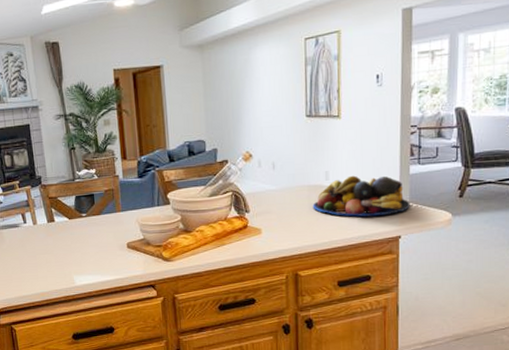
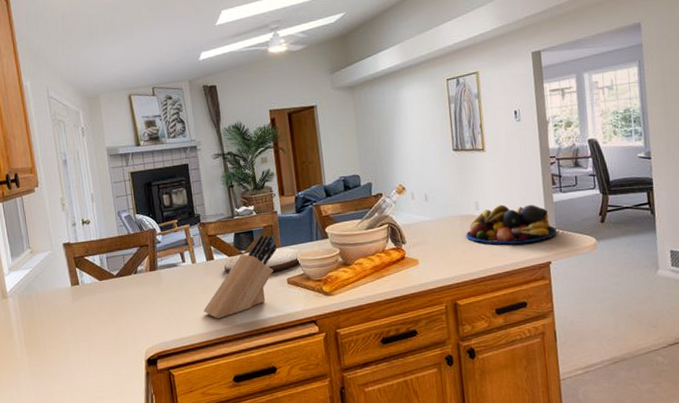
knife block: none [44,198,117,280] -> present [204,234,277,319]
cutting board: none [65,212,143,236] -> present [224,248,303,273]

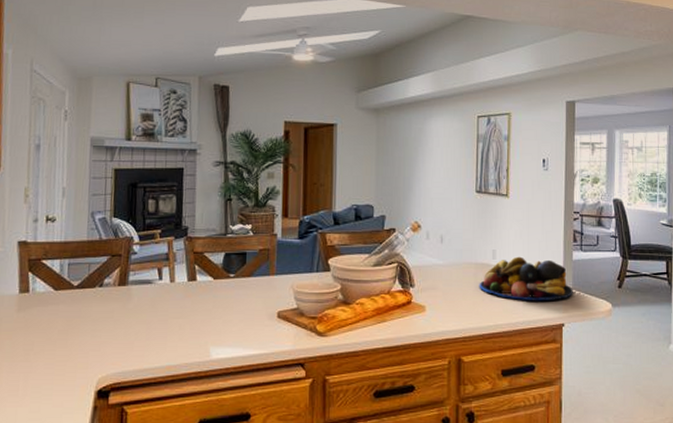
knife block: present [204,234,277,319] -> none [175,259,271,351]
cutting board: present [224,248,303,273] -> none [207,276,299,303]

